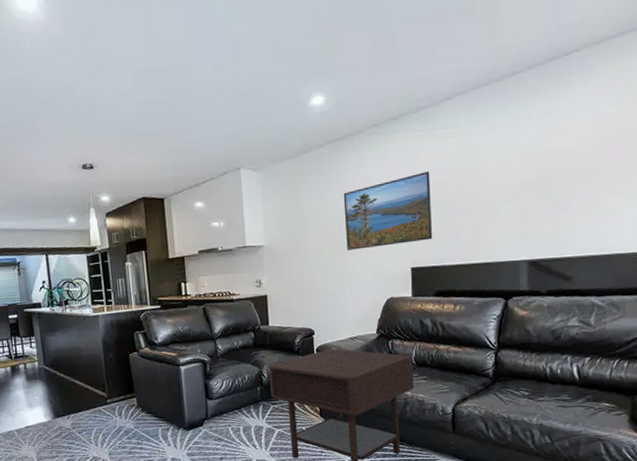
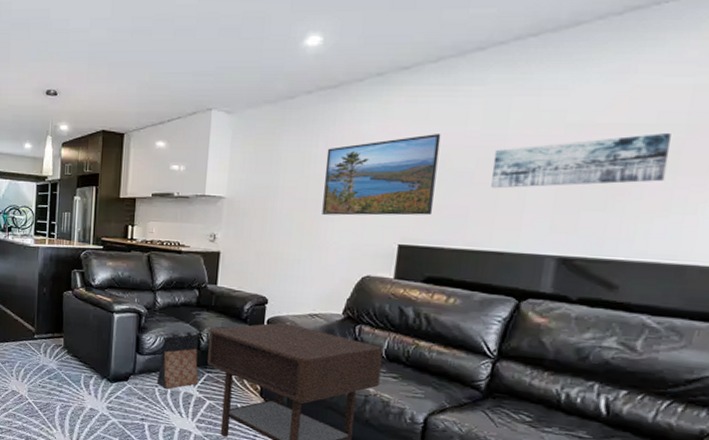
bag: none [228,370,266,426] -> present [156,331,199,389]
wall art: none [471,155,591,212] -> present [491,133,671,189]

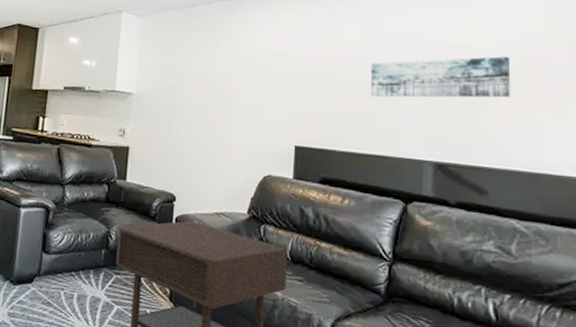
bag: present [156,331,199,389] -> none [62,229,108,293]
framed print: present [322,134,441,216] -> none [224,46,325,119]

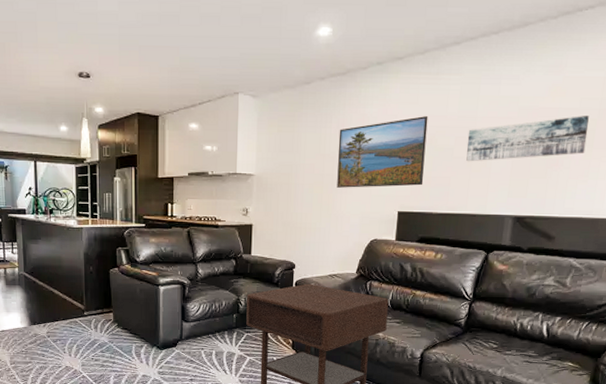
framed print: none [224,46,325,119] -> present [337,116,428,188]

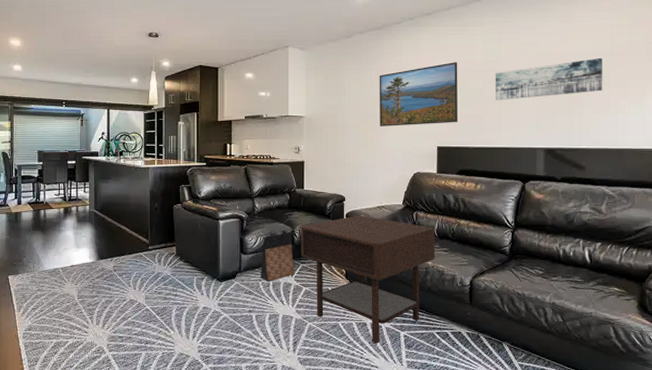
bag: none [202,297,239,350] -> present [260,230,295,281]

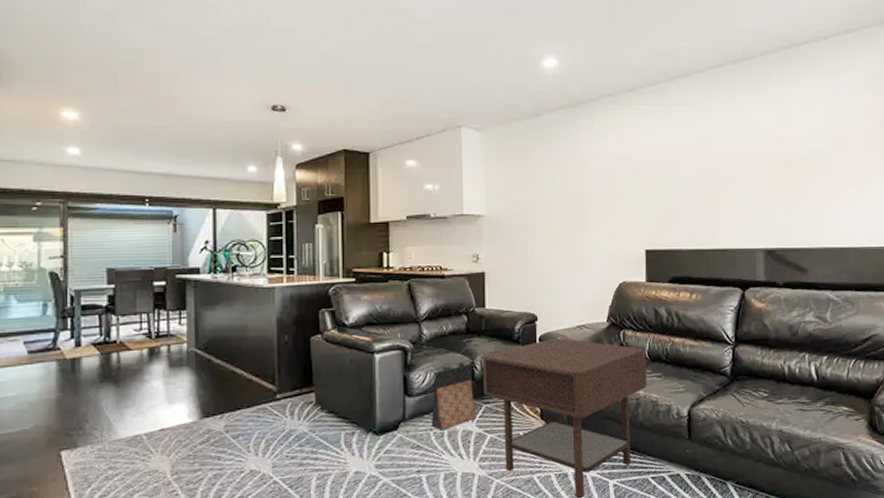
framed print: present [379,62,459,126] -> none [574,148,669,226]
wall art: present [495,58,603,101] -> none [707,145,823,194]

